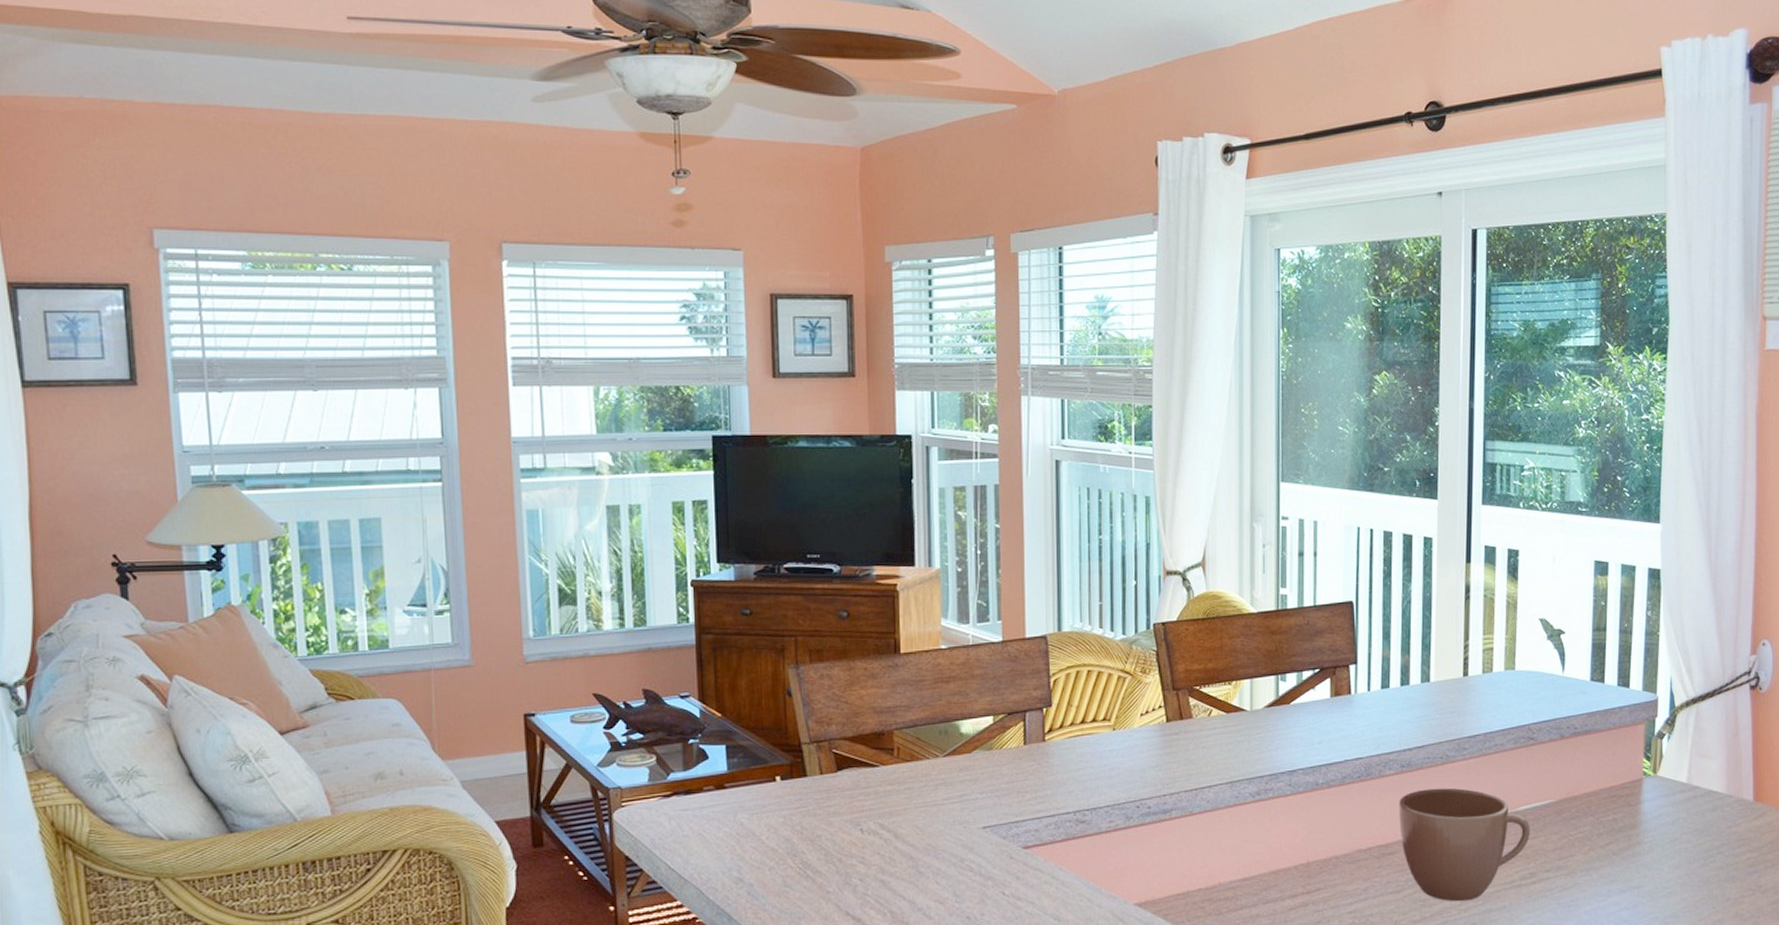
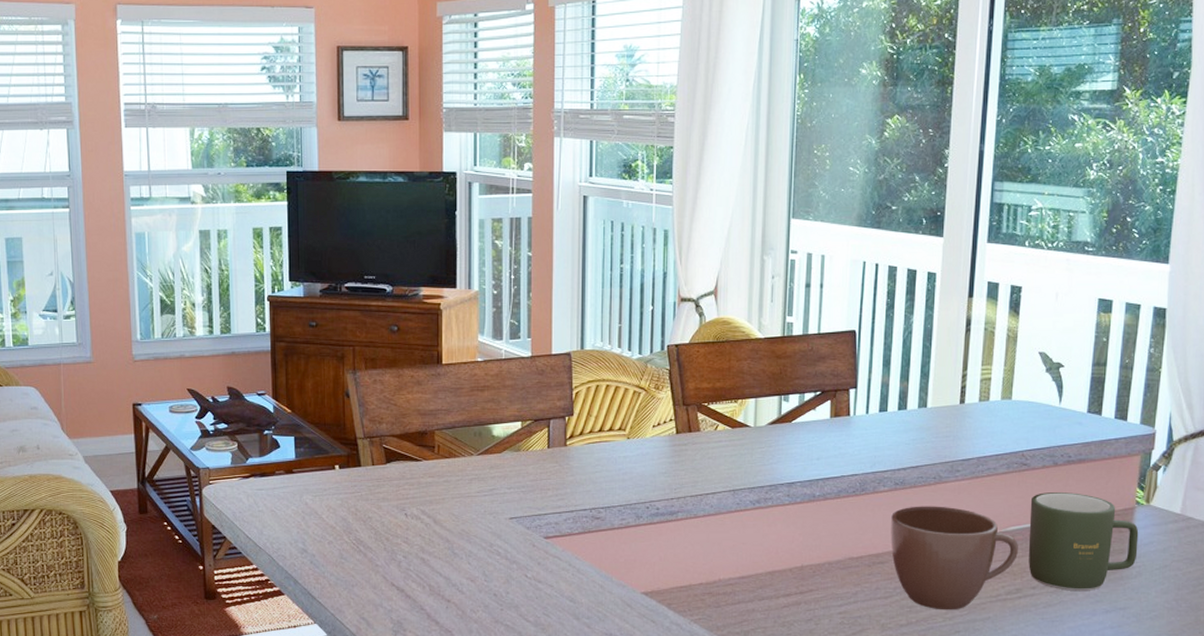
mug: none [1539,766,1648,873] -> present [1028,492,1139,592]

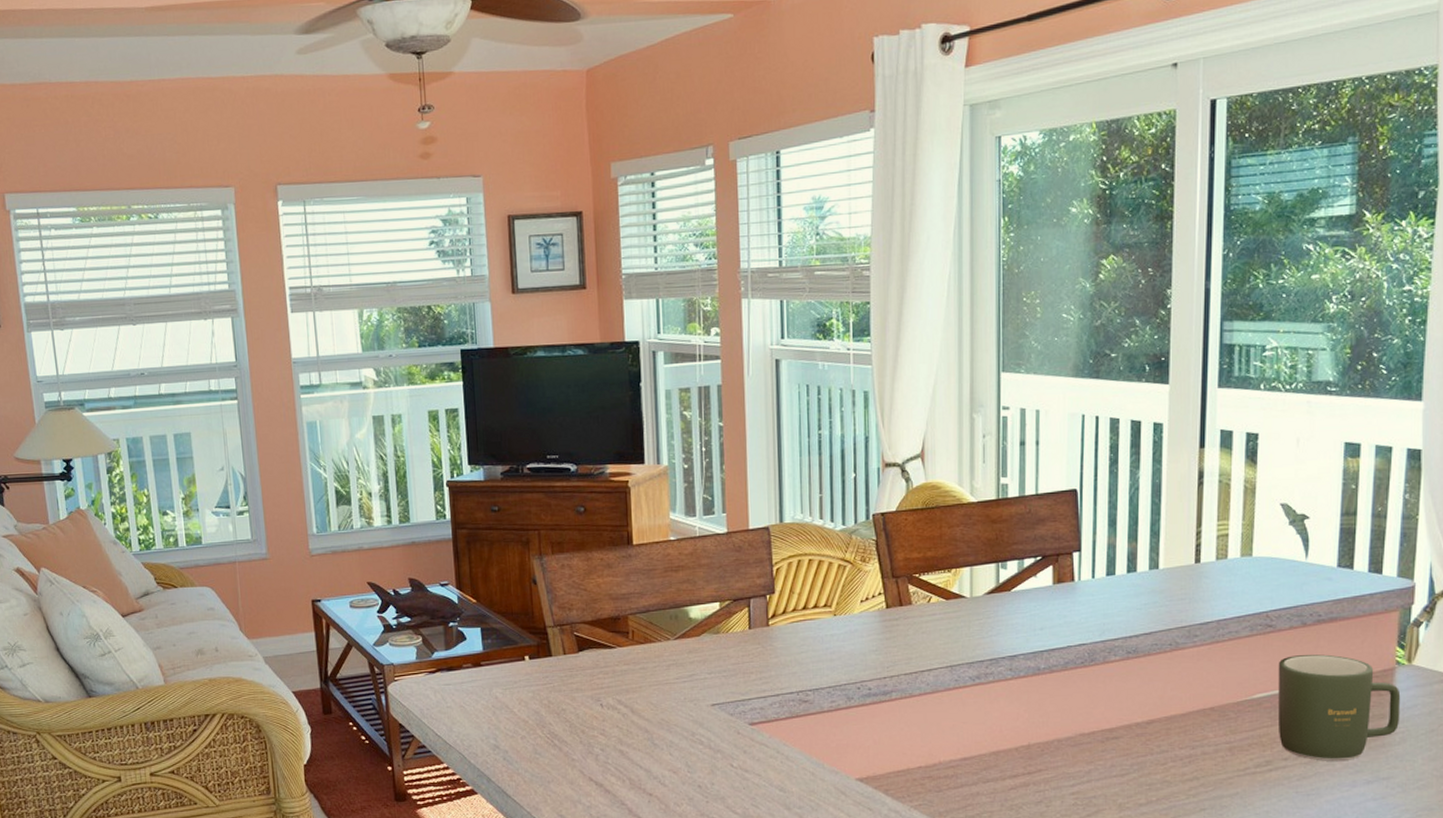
cup: present [890,506,1018,610] -> none [1125,674,1266,787]

